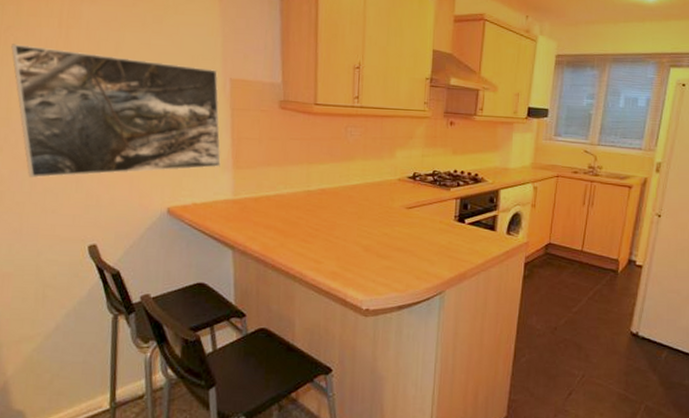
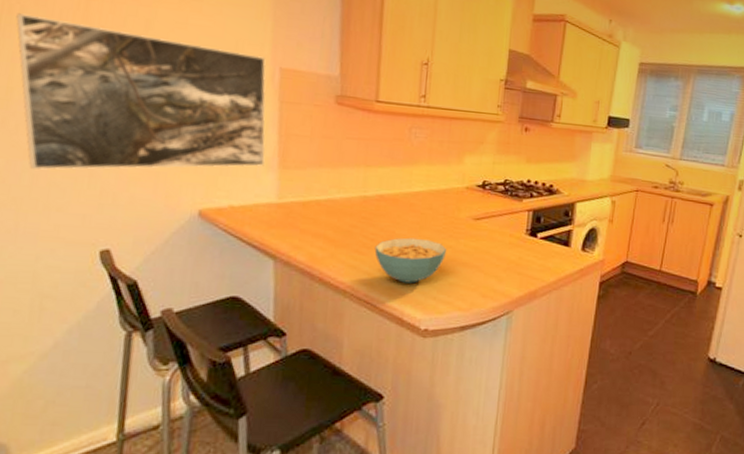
cereal bowl: none [319,227,382,268] -> present [374,237,446,284]

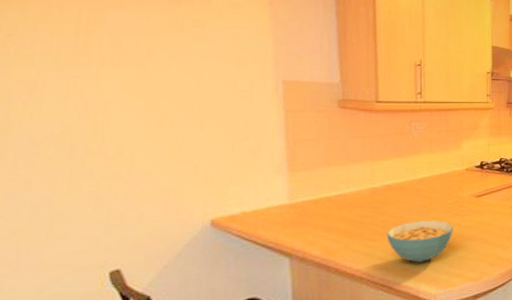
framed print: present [16,13,267,170] -> none [11,53,274,200]

